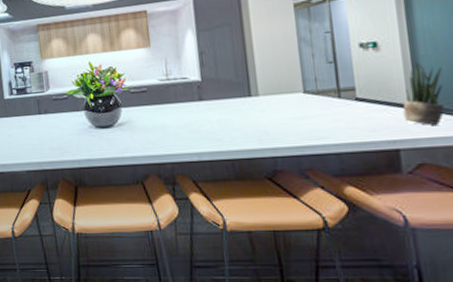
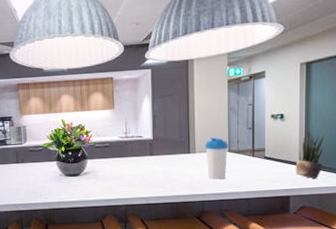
water bottle: none [271,75,304,129] -> present [205,137,228,180]

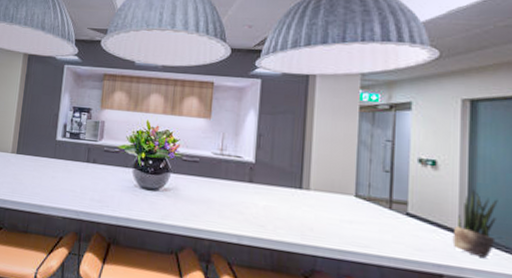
water bottle: present [205,137,228,180] -> none [323,174,356,232]

